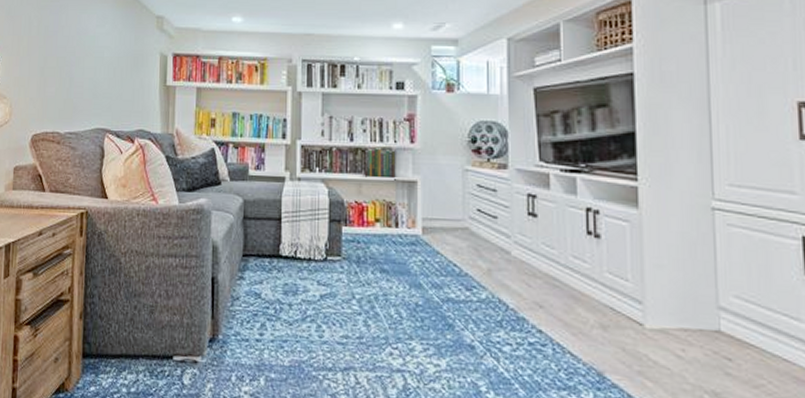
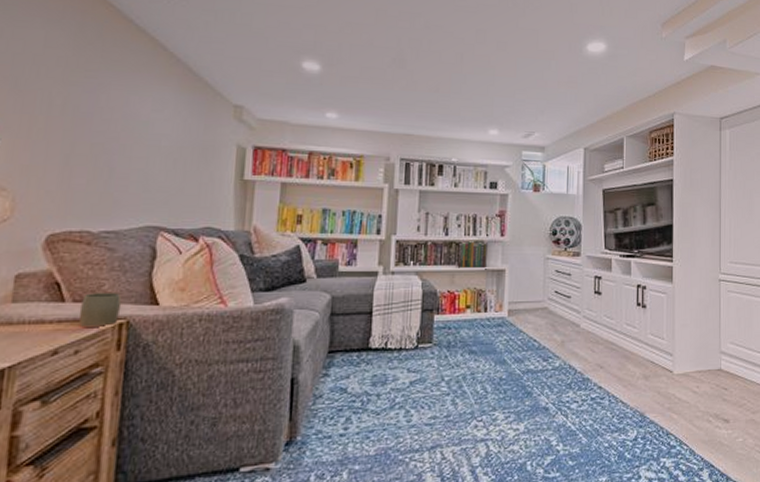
mug: none [54,185,82,216] -> present [78,293,122,328]

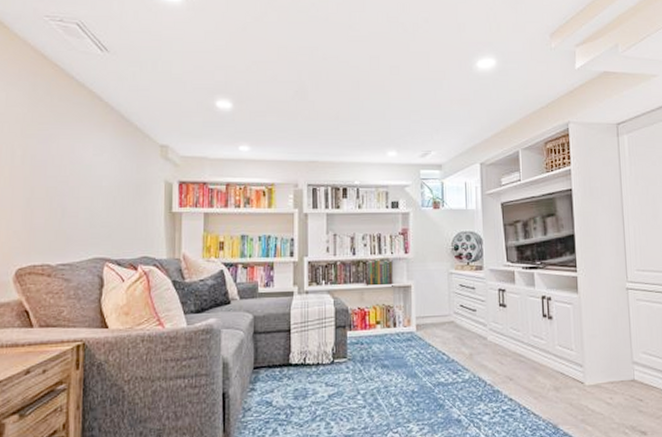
mug: present [78,293,122,328] -> none [44,318,78,350]

